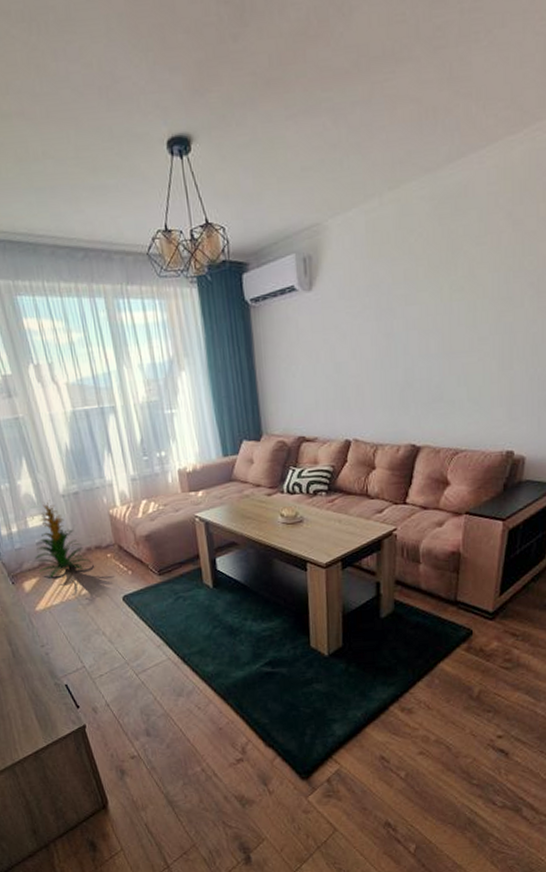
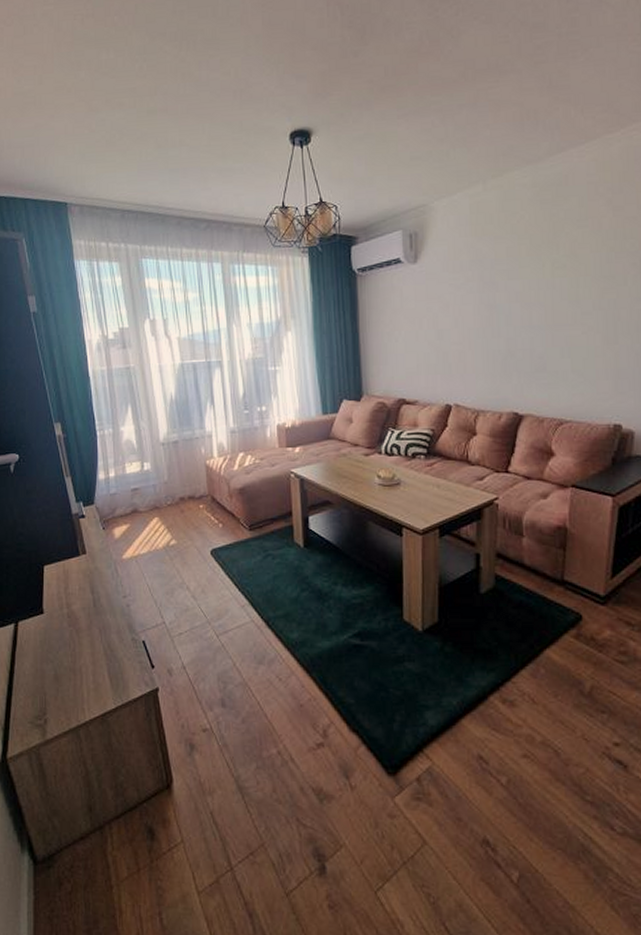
indoor plant: present [35,500,90,578] -> none [128,447,182,526]

